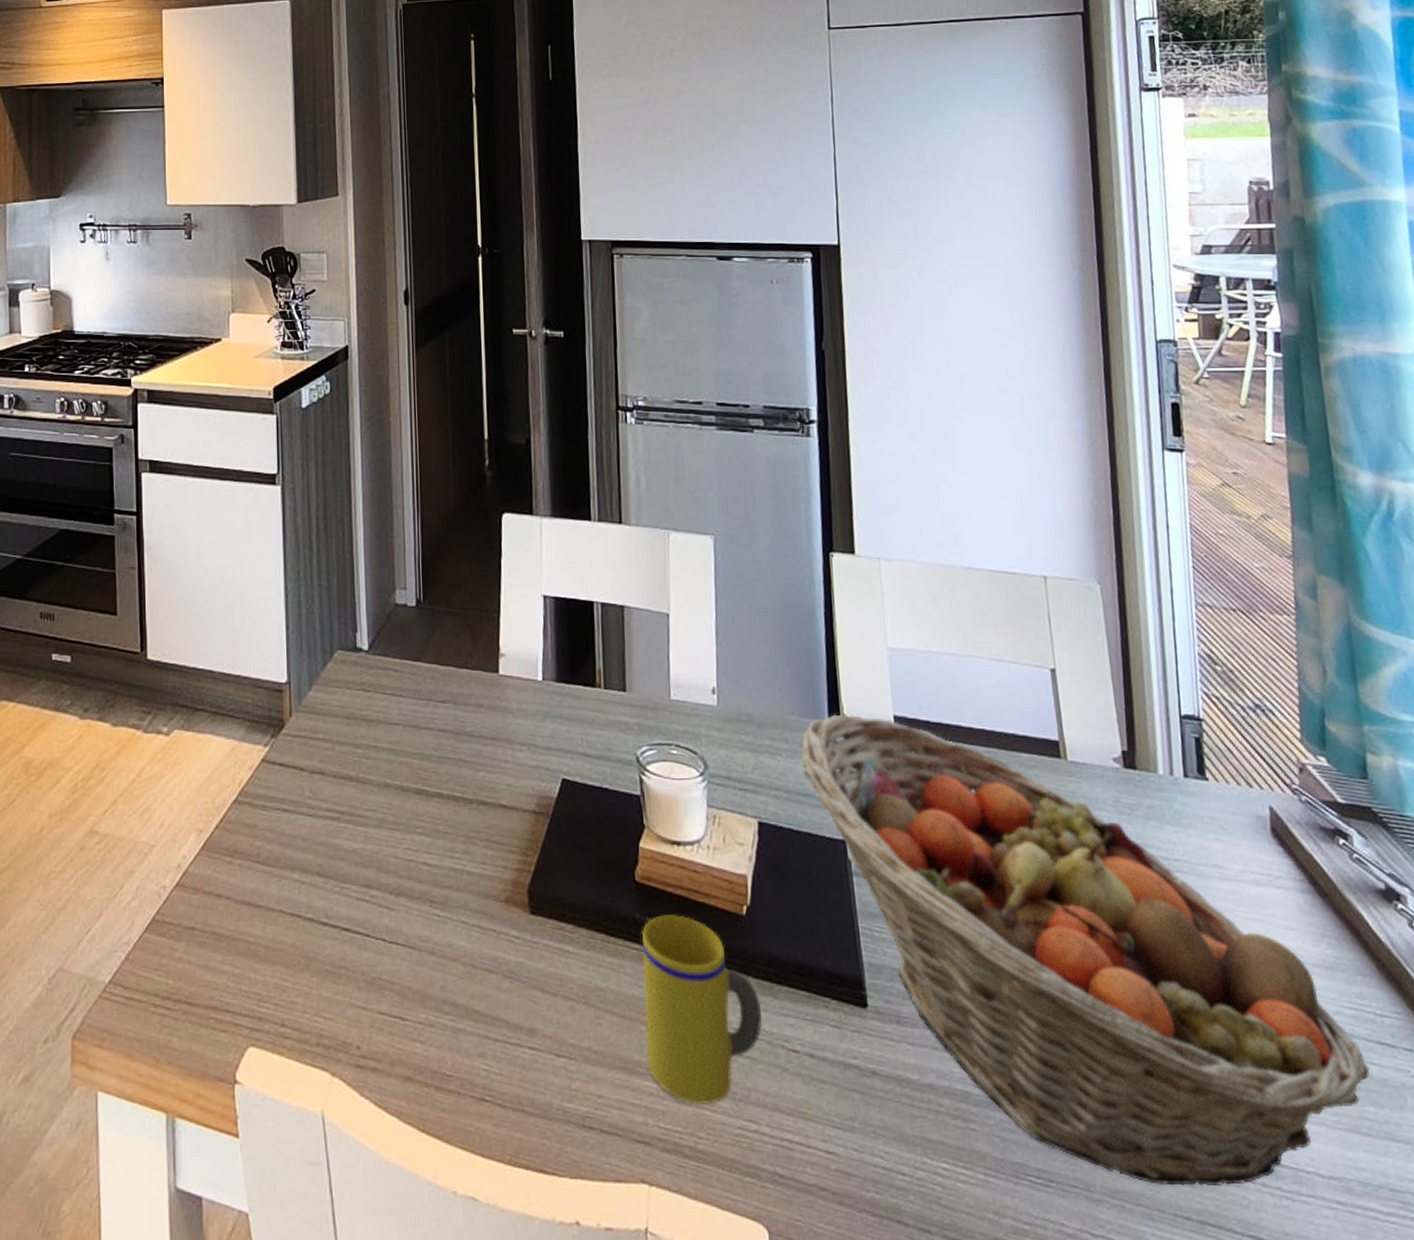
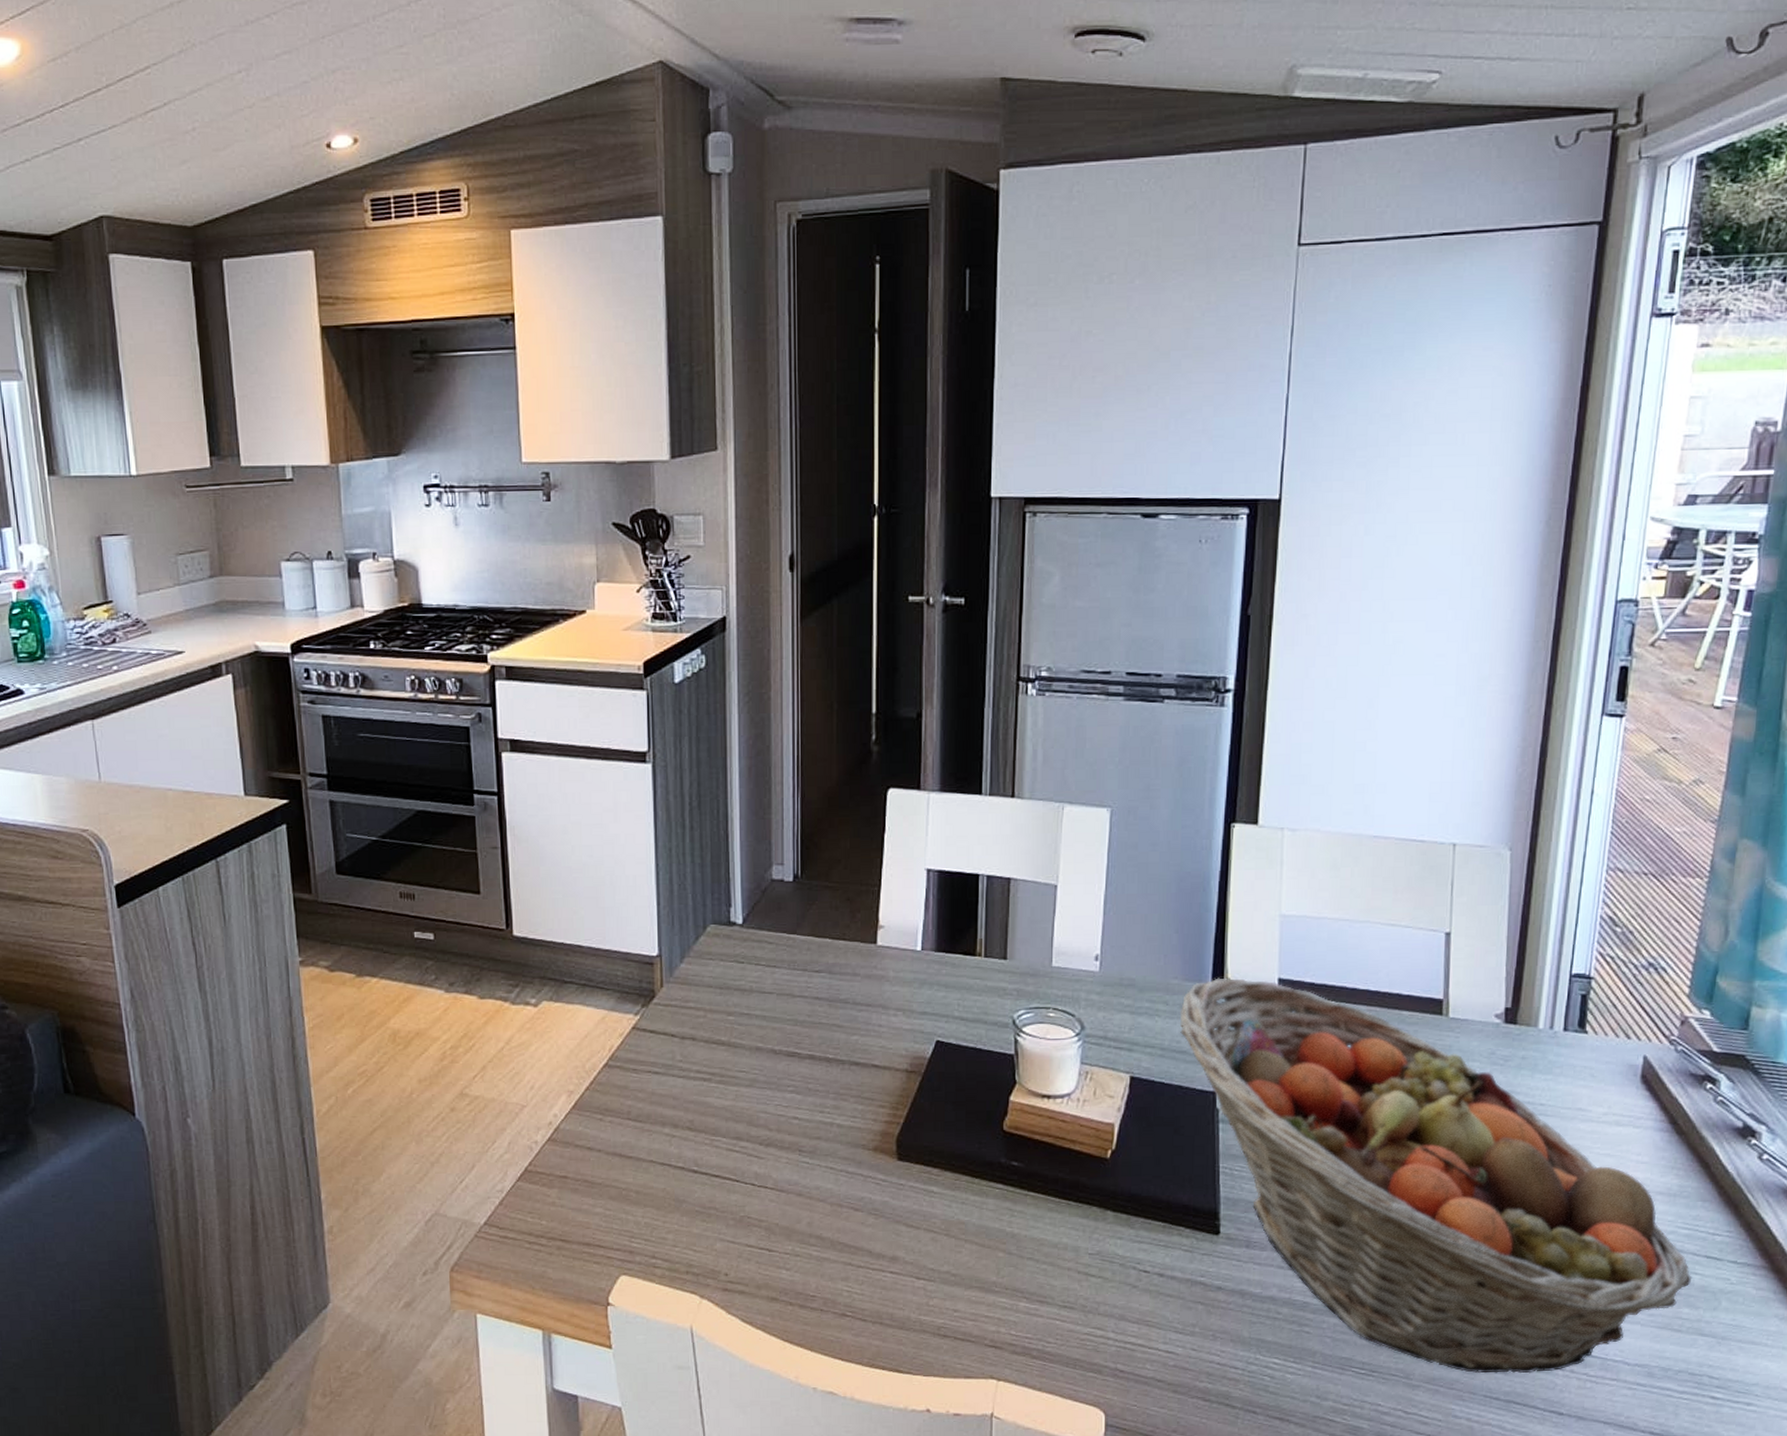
mug: present [641,915,763,1105] -> none [1003,1159,1117,1316]

